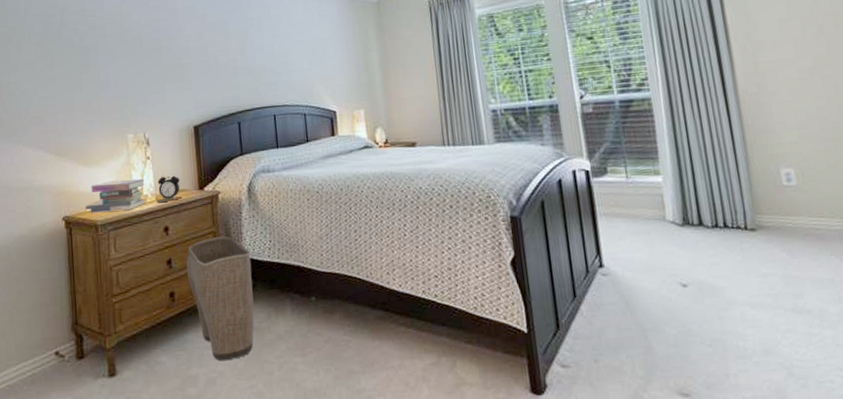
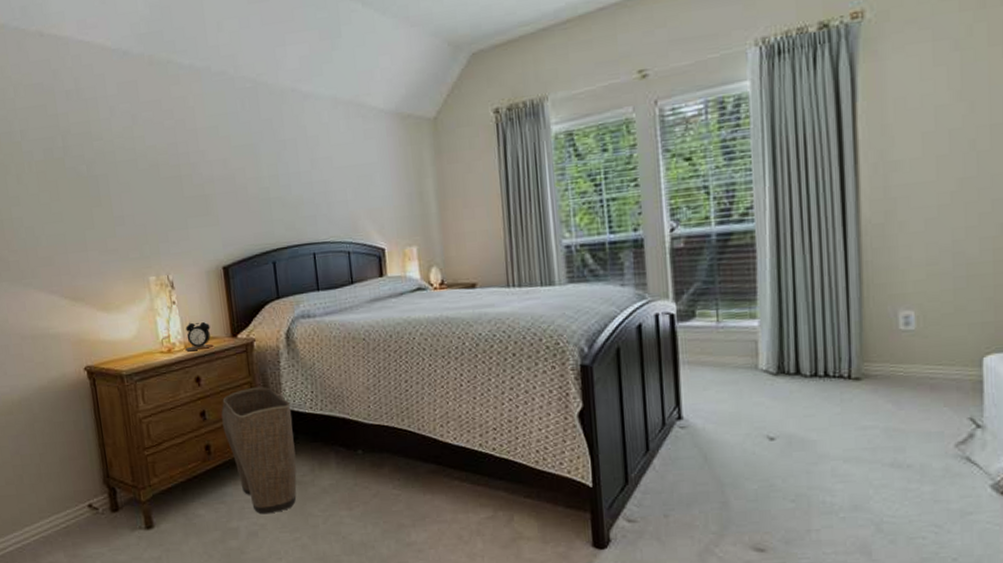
books: present [85,179,145,213] -> none [108,325,173,363]

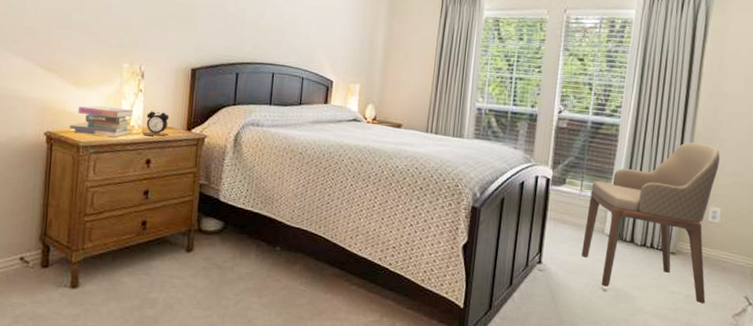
books: none [108,325,173,363] -> present [69,105,134,138]
laundry basket: present [221,386,297,514] -> none [162,177,226,291]
armchair: none [731,232,914,436] -> present [581,142,720,304]

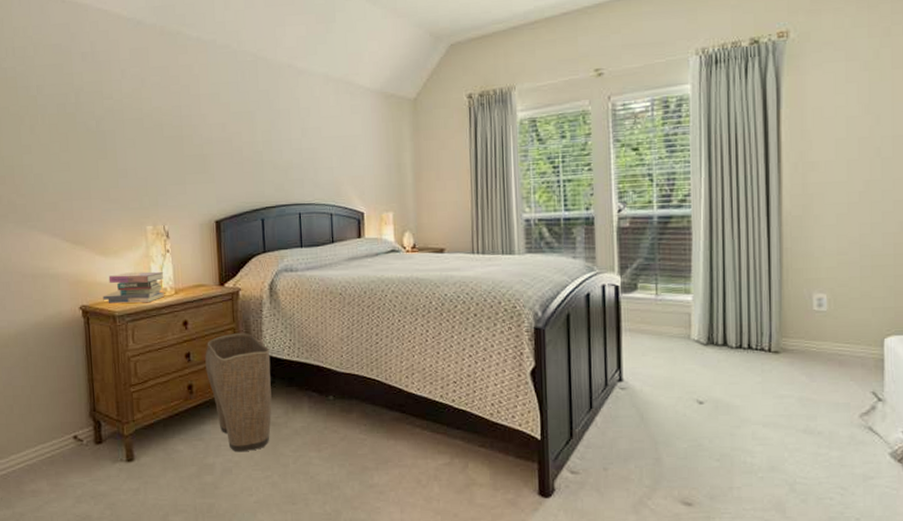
alarm clock: present [143,109,169,137] -> none [176,268,202,297]
laundry basket: none [162,177,226,291] -> present [205,332,272,452]
armchair: present [581,142,720,304] -> none [667,222,824,406]

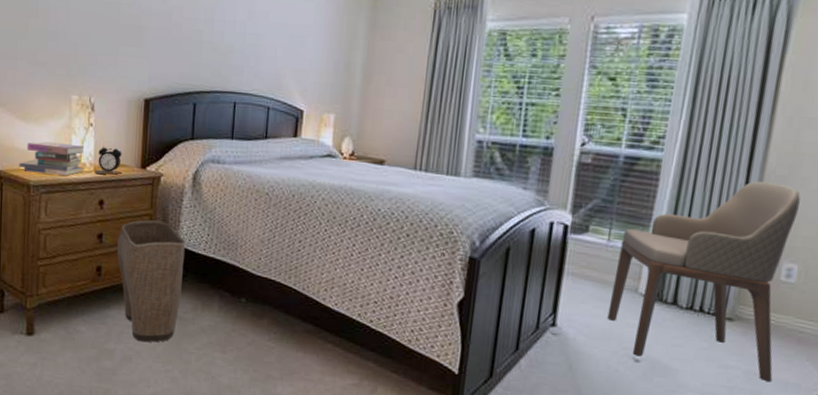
alarm clock: none [176,268,202,297] -> present [95,145,122,176]
armchair: none [667,222,824,406] -> present [607,181,801,383]

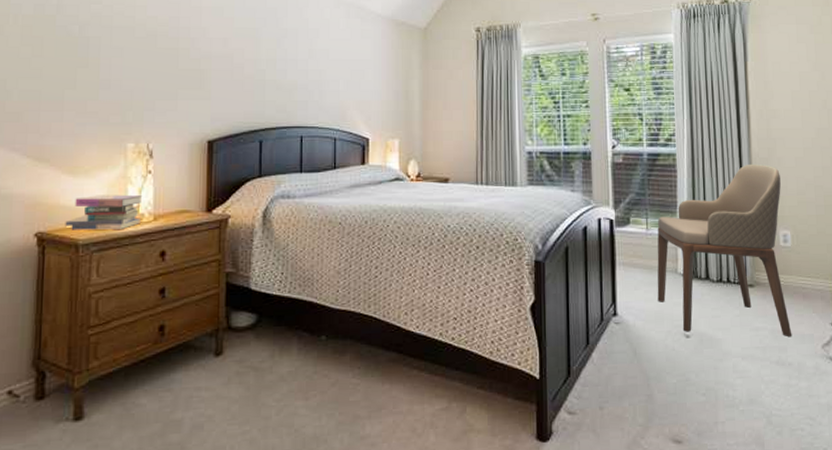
alarm clock: present [95,145,122,176] -> none [155,192,186,224]
laundry basket: present [117,219,185,343] -> none [182,265,258,404]

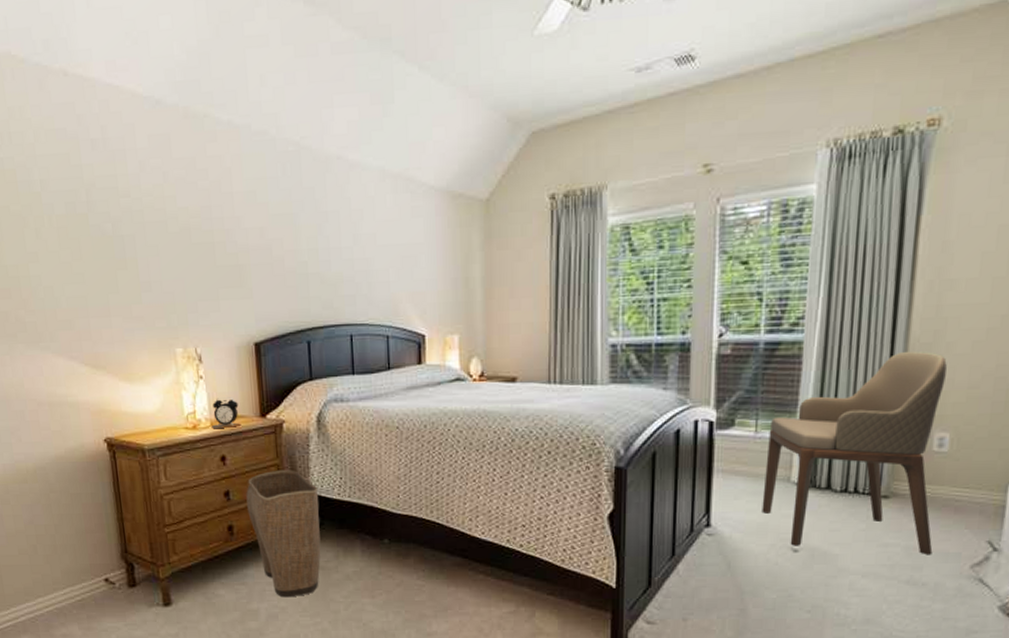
books: present [65,194,143,231] -> none [129,400,199,436]
alarm clock: none [155,192,186,224] -> present [212,397,242,429]
laundry basket: none [182,265,258,404] -> present [246,469,321,598]

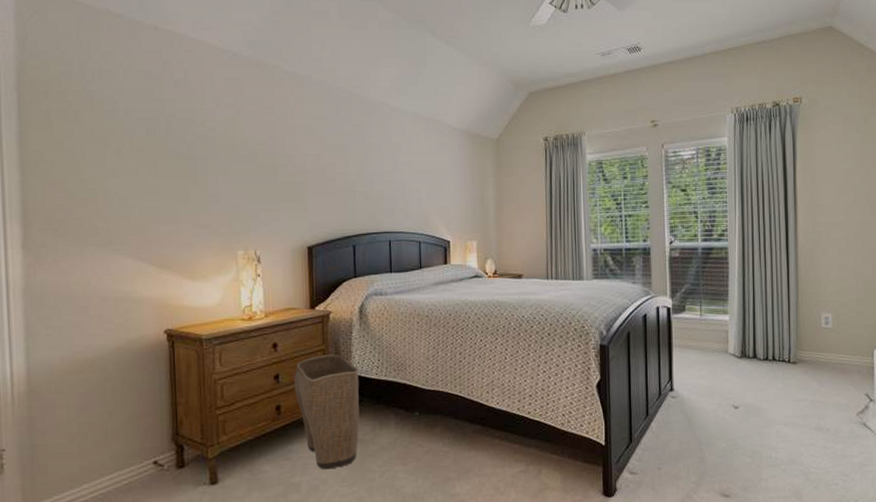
alarm clock: present [212,397,242,429] -> none [266,292,293,320]
armchair: present [762,351,947,555] -> none [709,254,830,407]

